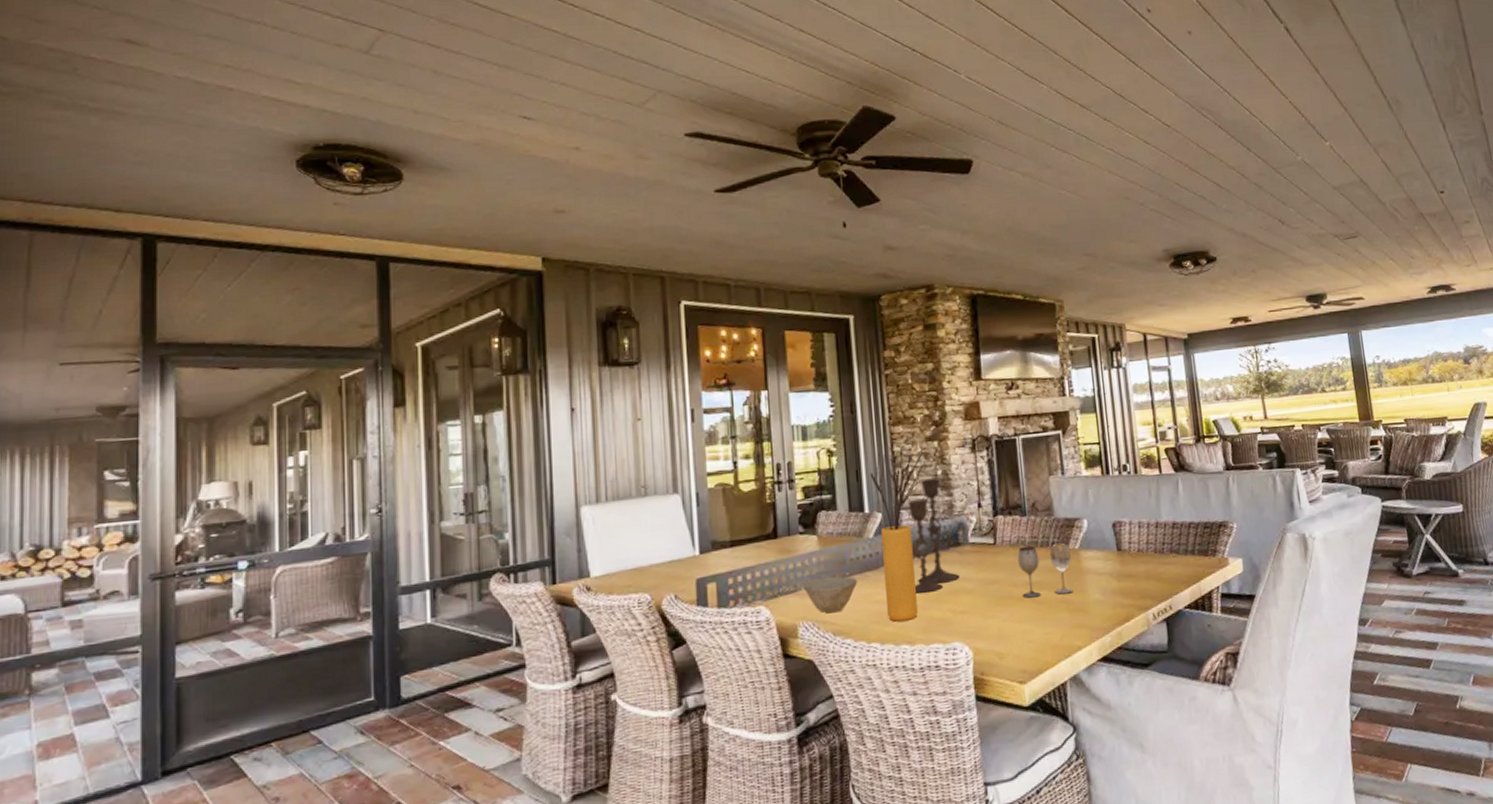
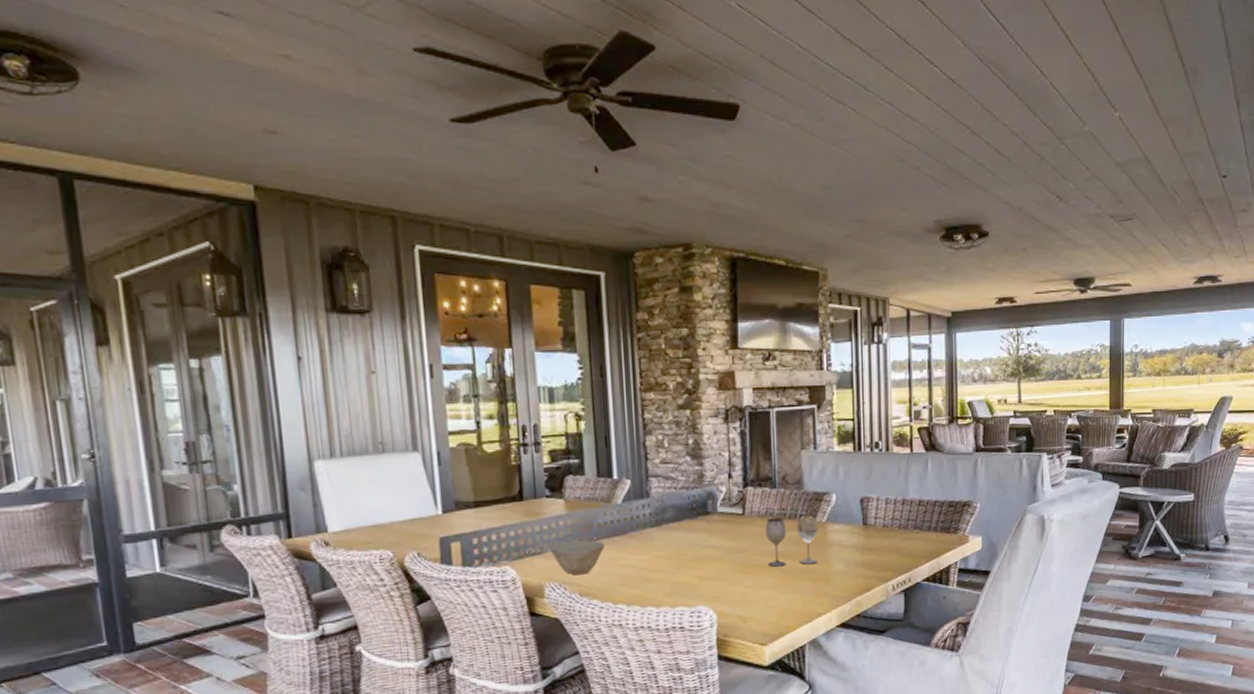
vase: present [870,447,924,622] -> none [619,414,676,585]
candlestick: present [907,477,959,594] -> none [657,446,707,560]

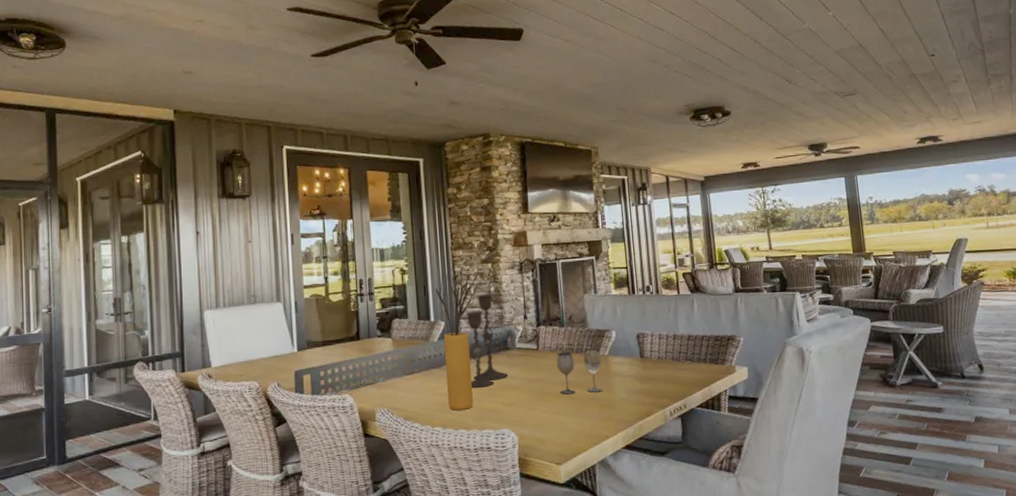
bowl: present [549,540,606,575] -> none [380,372,425,402]
vase: none [619,414,676,585] -> present [435,268,480,411]
candlestick: none [657,446,707,560] -> present [466,293,508,389]

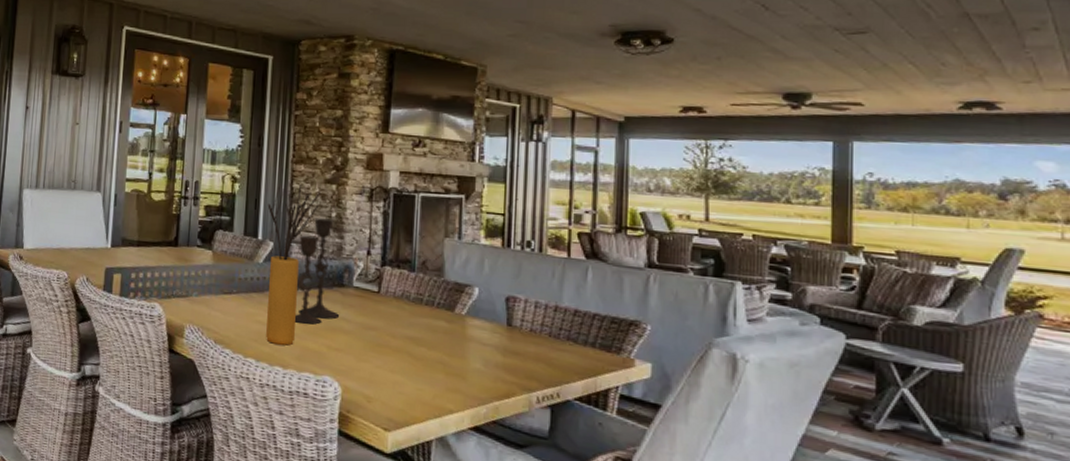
wineglass: present [556,349,603,395] -> none [399,300,457,357]

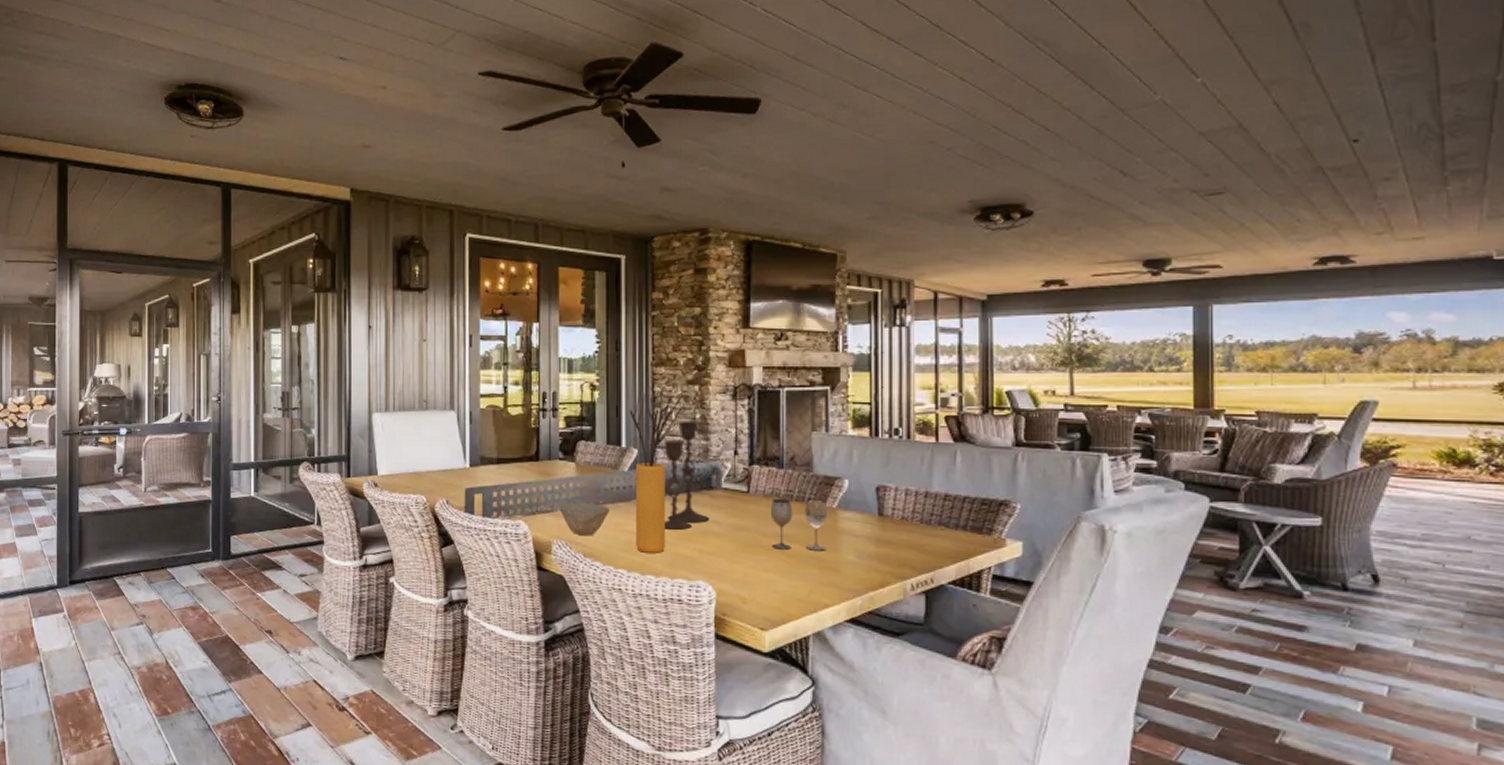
bowl: none [193,289,244,323] -> present [559,502,611,536]
wineglass: none [399,300,457,357] -> present [770,498,828,551]

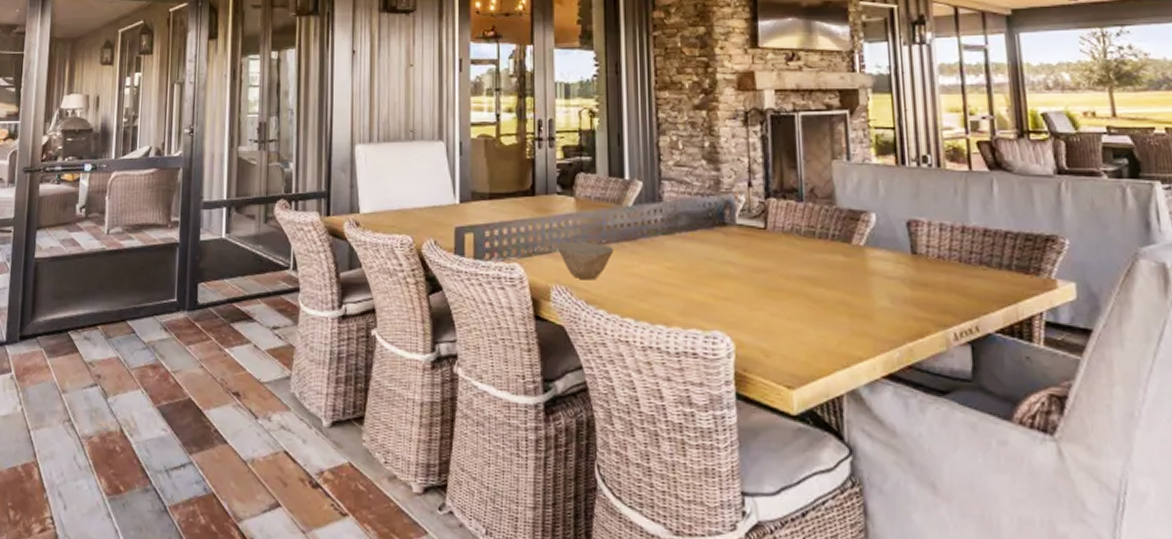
vase: present [629,388,684,553] -> none [632,113,691,299]
candlestick: present [663,421,709,531] -> none [670,149,723,274]
wineglass: present [770,498,828,551] -> none [790,235,856,295]

